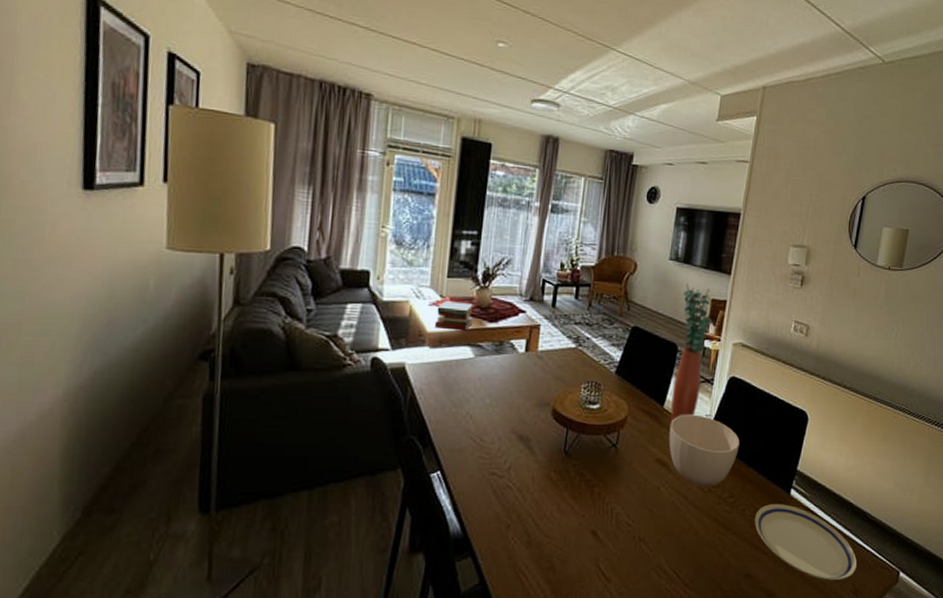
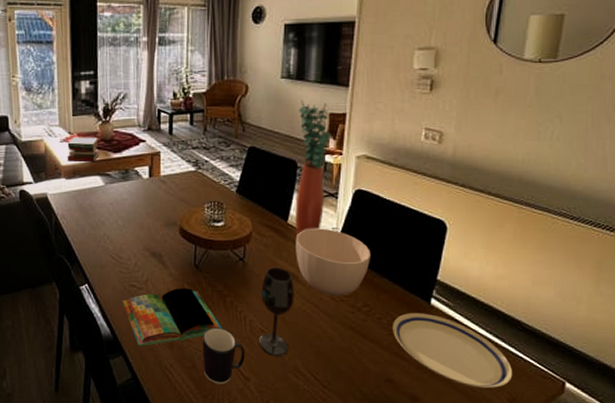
book: none [478,477,587,545] -> present [122,288,223,347]
mug: none [561,522,609,587] -> present [202,328,245,384]
wine glass: none [624,454,665,552] -> present [259,267,294,356]

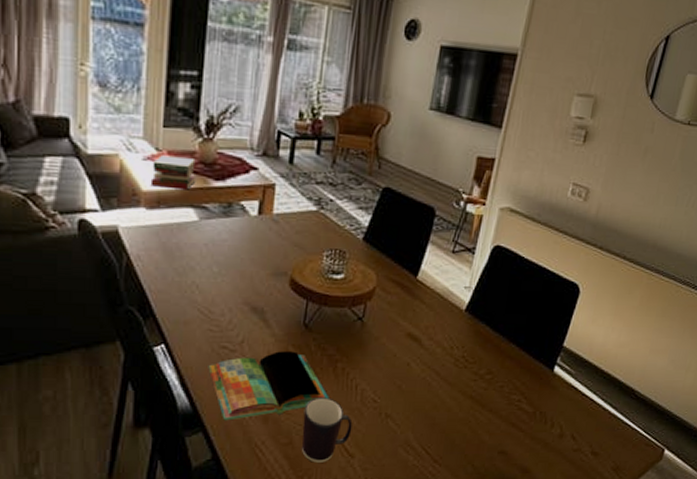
wine glass: present [259,267,294,356] -> none [369,328,416,429]
vase: present [295,100,331,238] -> none [424,138,476,297]
bowl: present [295,228,370,297] -> none [421,286,501,363]
plate: present [393,313,512,389] -> none [513,381,620,458]

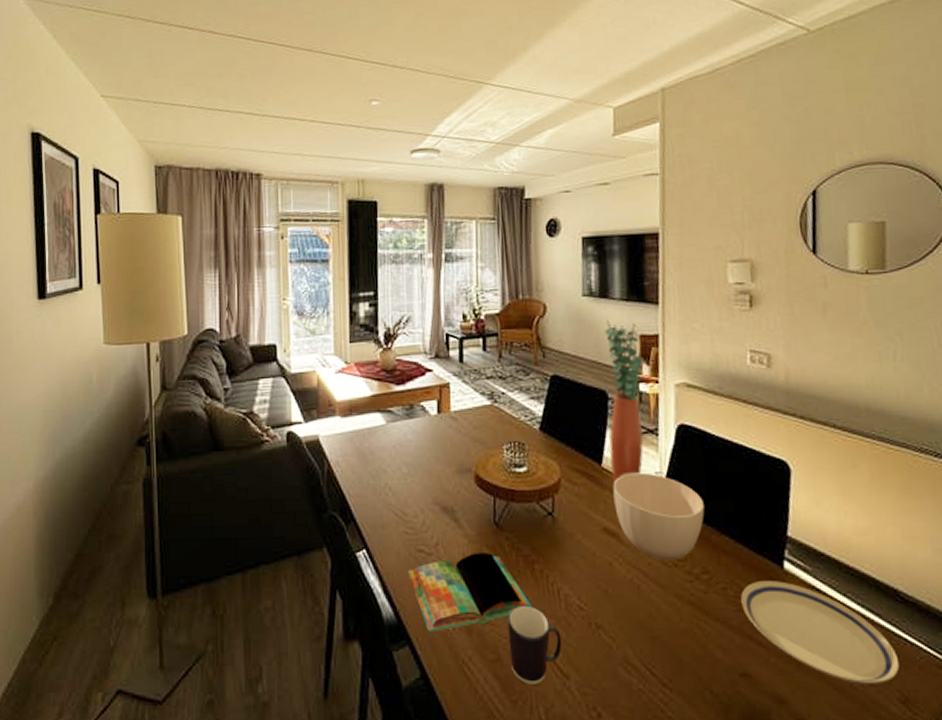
books: present [150,155,196,190] -> none [342,366,379,397]
bowl: none [421,286,501,363] -> present [613,472,705,561]
vase: none [424,138,476,297] -> present [605,320,644,486]
plate: none [513,381,620,458] -> present [741,581,899,684]

